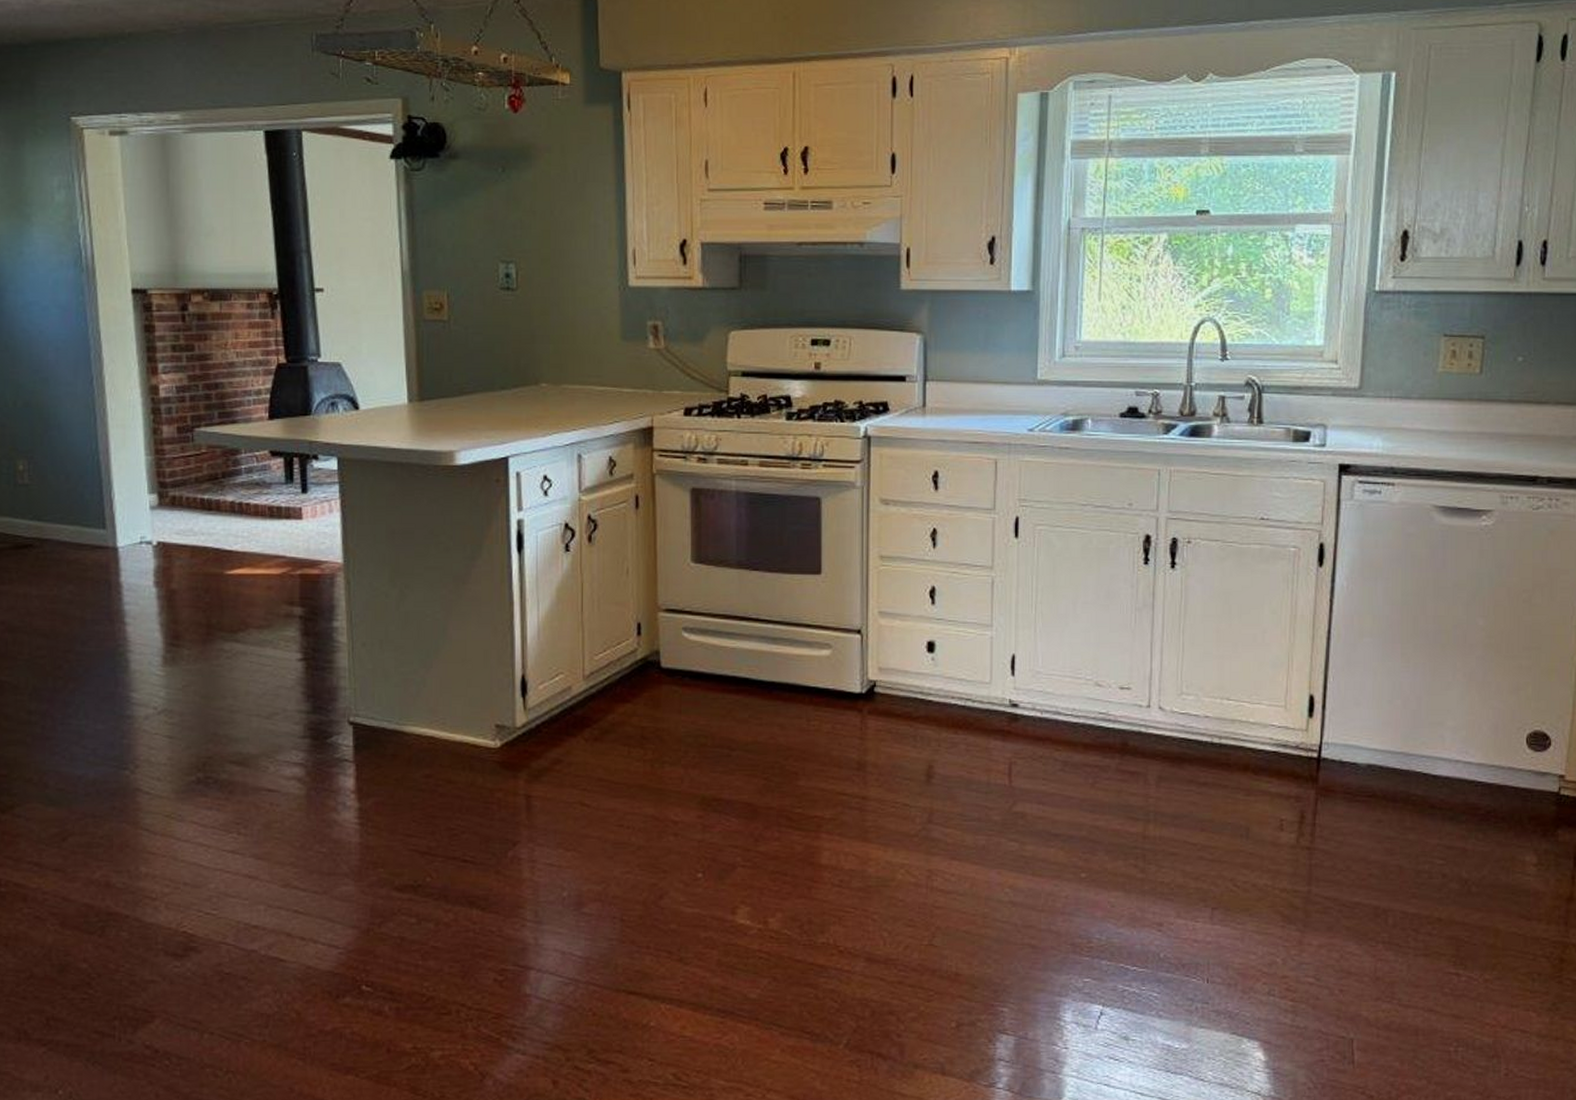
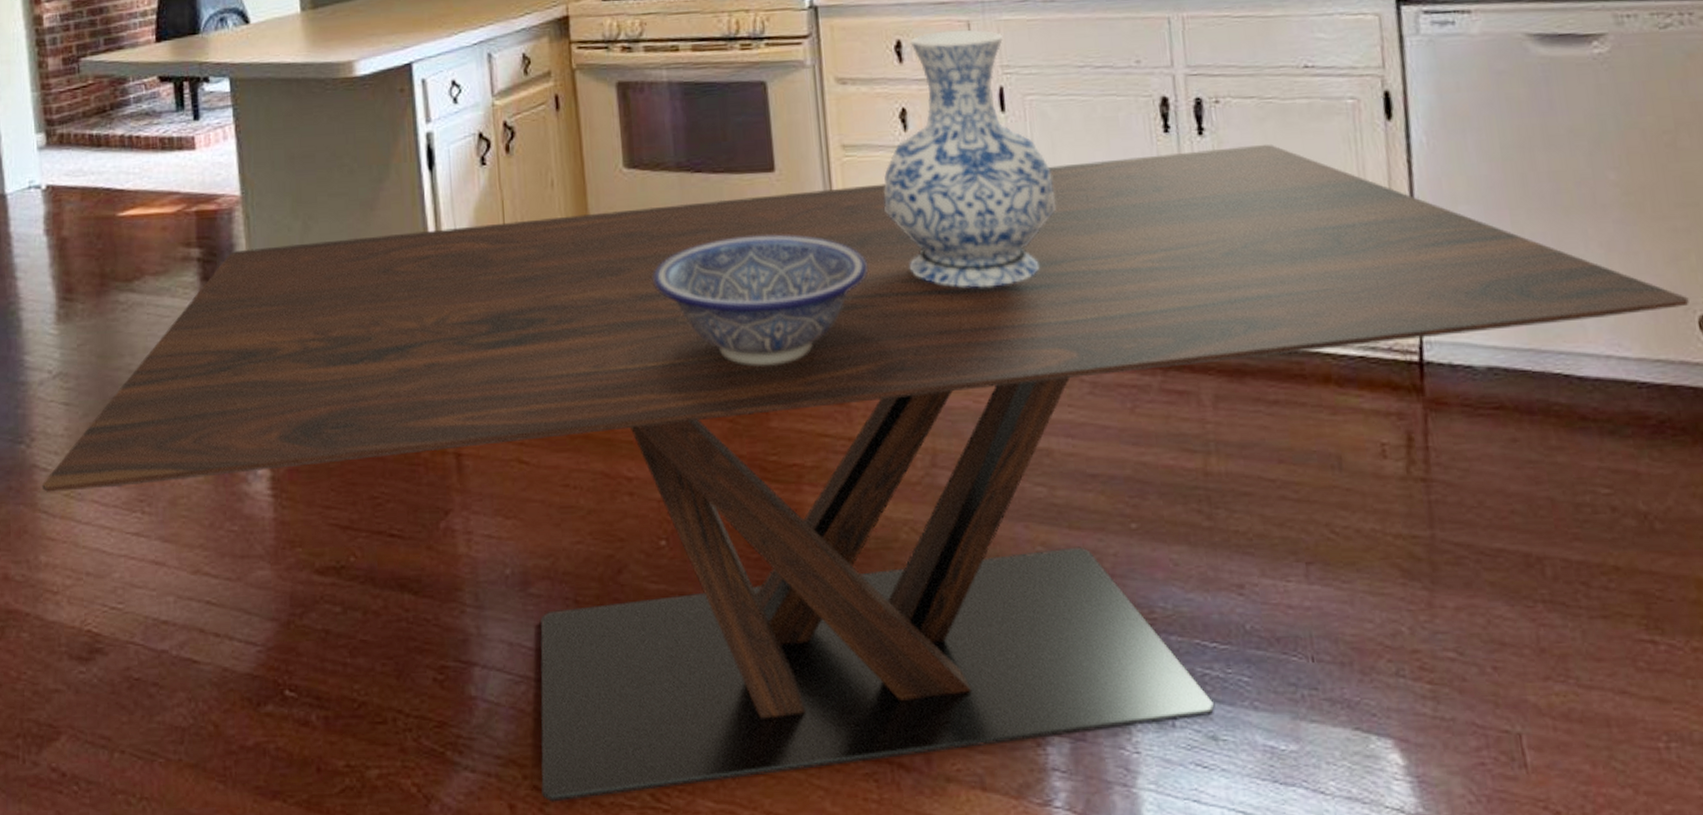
dining table: none [144,579,1522,1079] -> present [41,144,1690,802]
decorative bowl: none [709,628,892,735] -> present [653,235,869,366]
vase: none [911,466,1050,681] -> present [884,29,1056,288]

